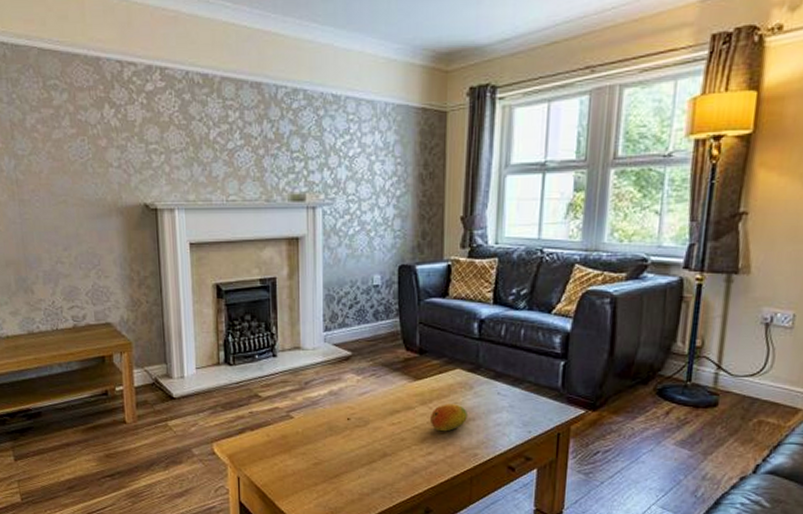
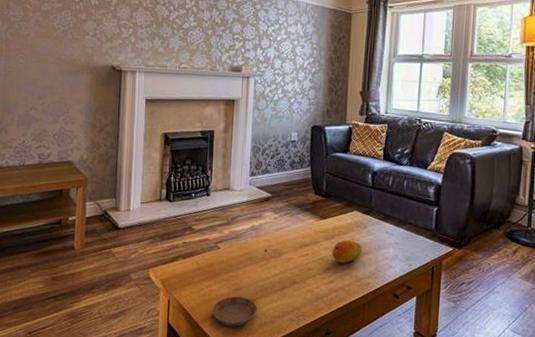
saucer: none [290,472,342,506] -> present [212,296,257,327]

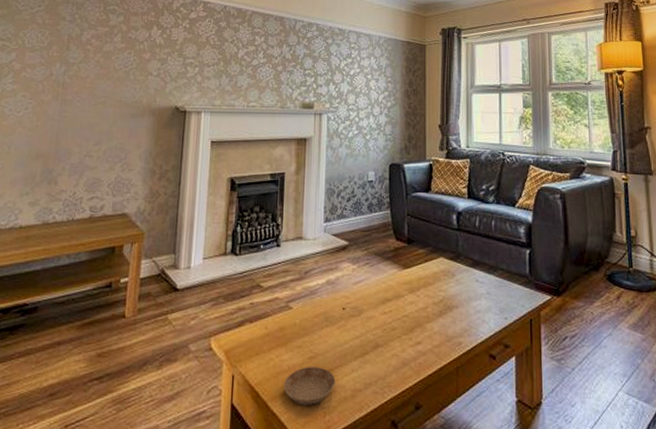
fruit: present [332,239,362,264] -> none [417,291,451,320]

